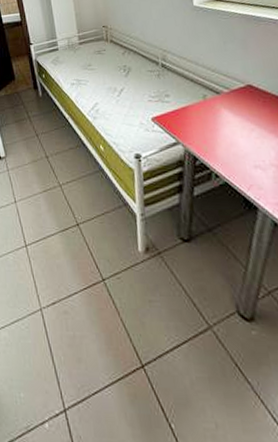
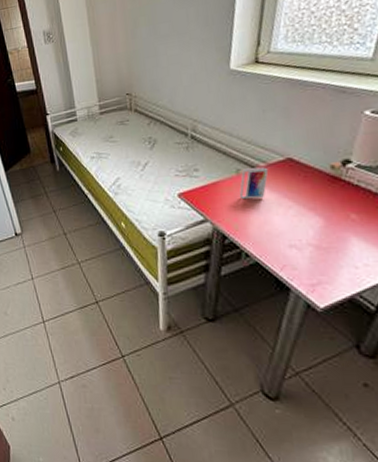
smartphone: none [206,93,232,123] -> present [239,167,269,200]

